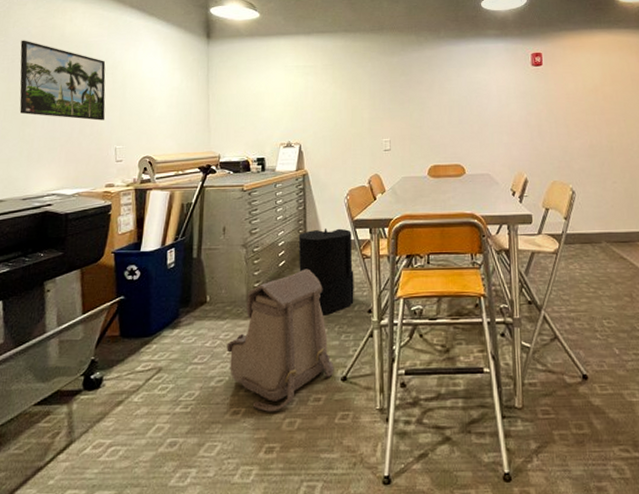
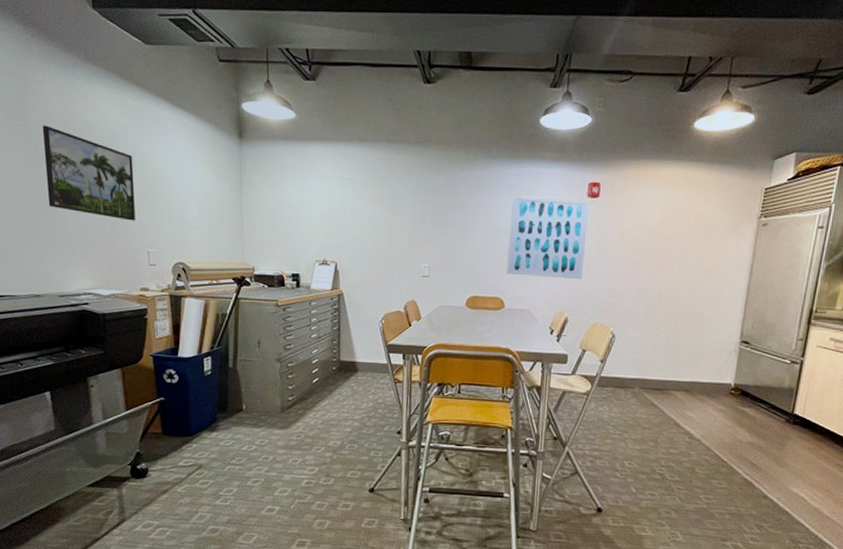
backpack: present [226,268,334,412] -> none [262,387,363,512]
trash can: present [298,228,354,315] -> none [332,351,386,432]
wall art: none [463,69,537,143] -> present [505,196,590,280]

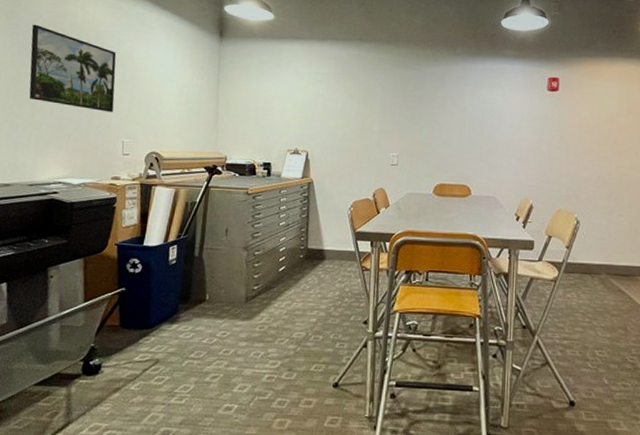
wall art: present [505,196,590,280] -> none [471,90,550,168]

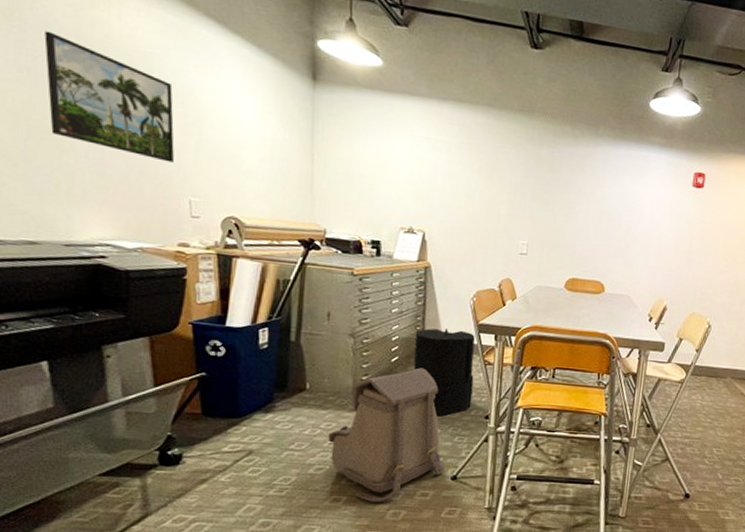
backpack: none [223,276,327,411] -> present [328,367,445,502]
trash can: none [298,238,353,323] -> present [413,328,475,416]

